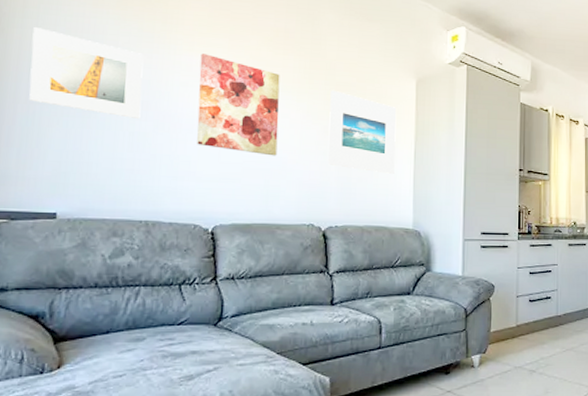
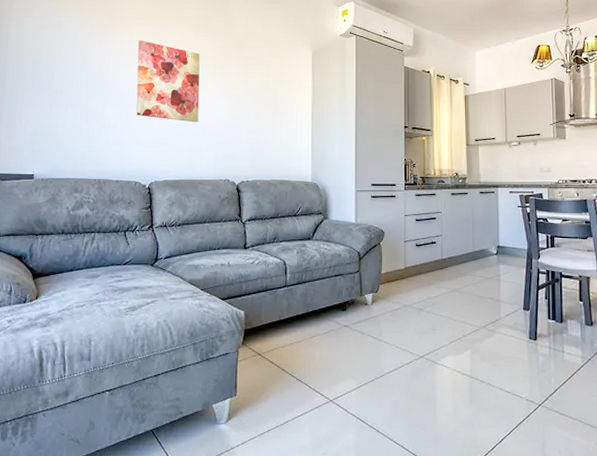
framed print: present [29,27,144,119] -> none [13,28,96,96]
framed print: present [328,90,397,174] -> none [240,64,296,134]

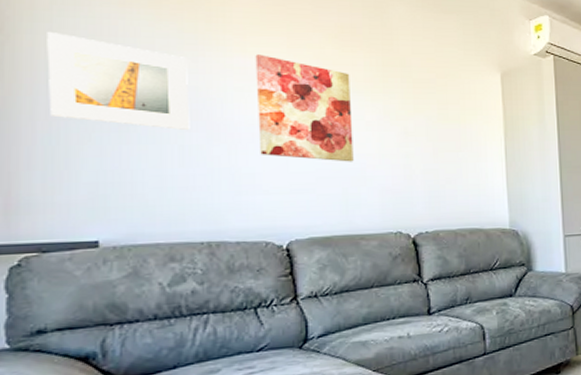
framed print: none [13,28,96,96] -> present [47,32,190,130]

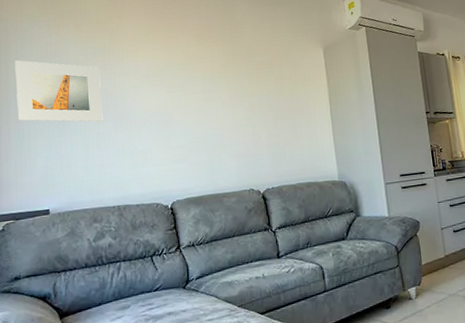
wall art: present [255,54,354,162] -> none [143,57,215,136]

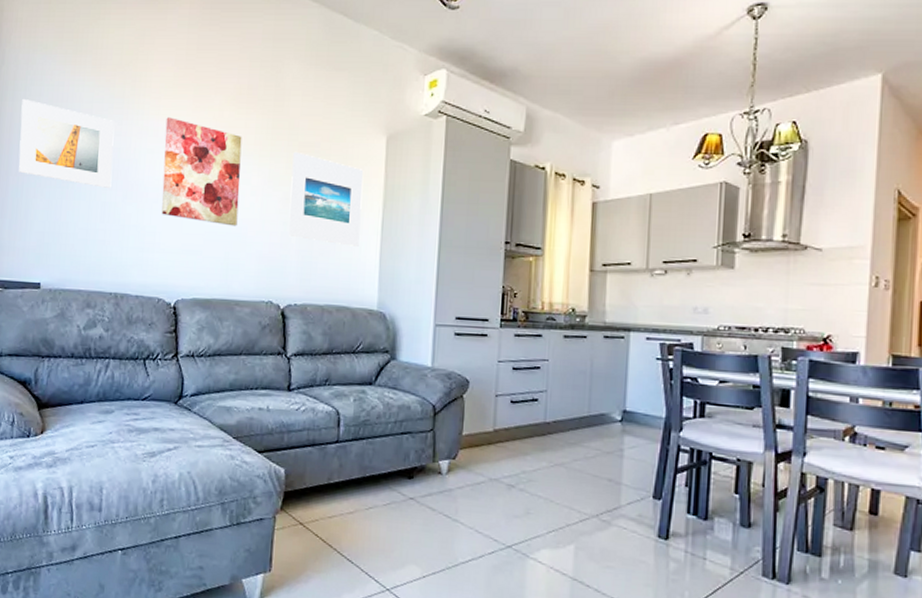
wall art: none [143,57,215,136] -> present [161,117,242,227]
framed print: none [252,69,316,136] -> present [289,151,364,247]

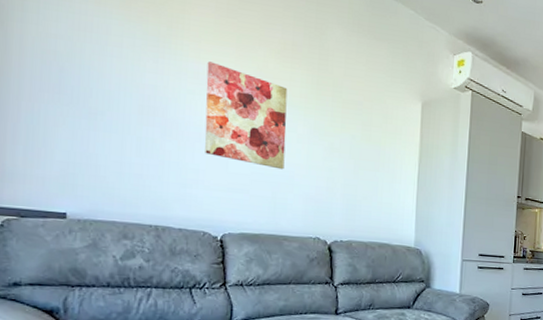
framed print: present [19,99,115,188] -> none [32,22,150,124]
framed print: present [289,151,364,247] -> none [334,107,402,194]

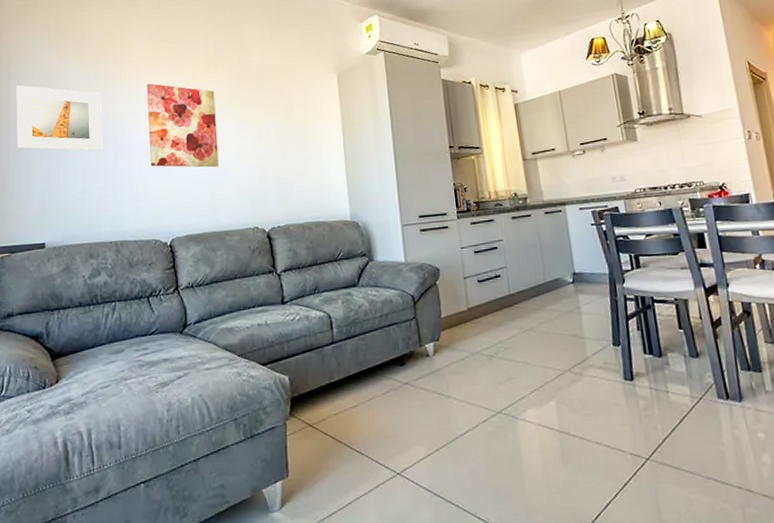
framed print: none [32,22,150,124] -> present [16,85,103,151]

